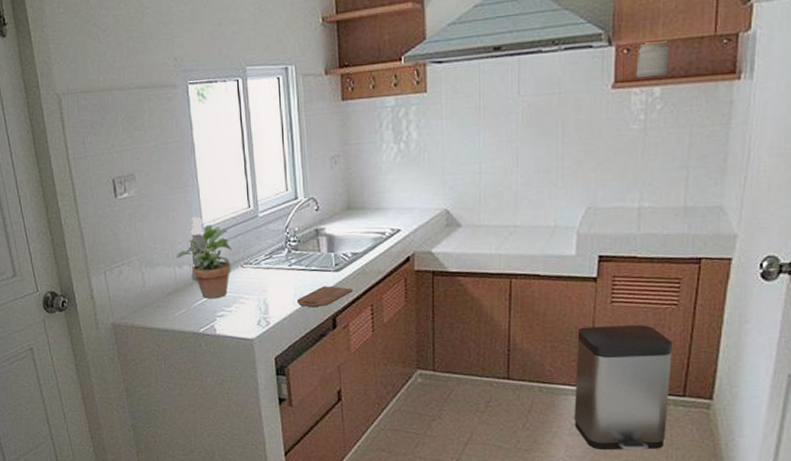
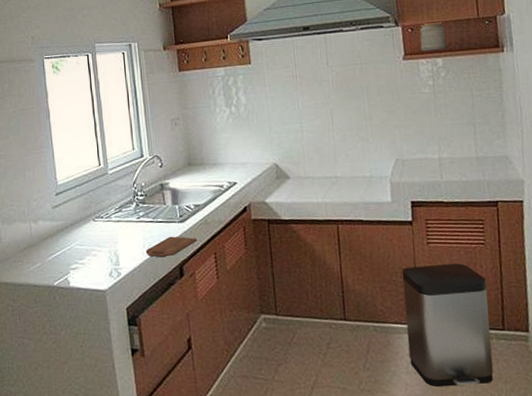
potted plant: present [176,224,233,299] -> none [31,182,85,253]
spray bottle: present [187,216,209,281] -> none [42,175,63,236]

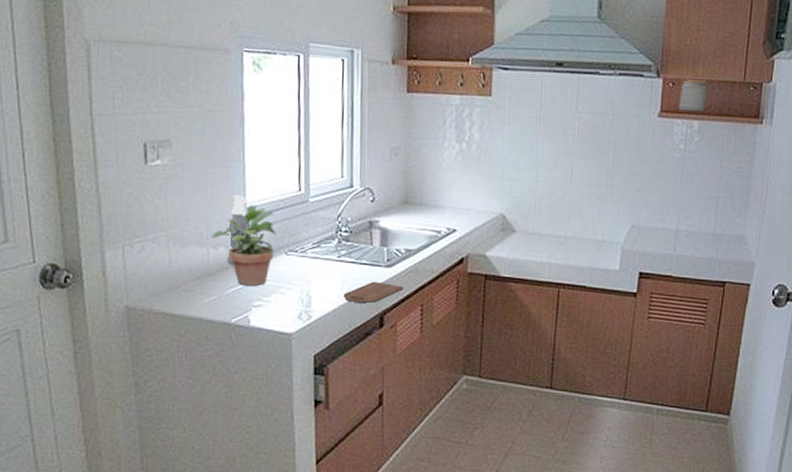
potted plant: none [31,182,85,253] -> present [211,205,277,287]
spray bottle: none [42,175,63,236] -> present [225,194,251,266]
pedal bin: present [401,263,493,387] -> none [609,340,700,463]

